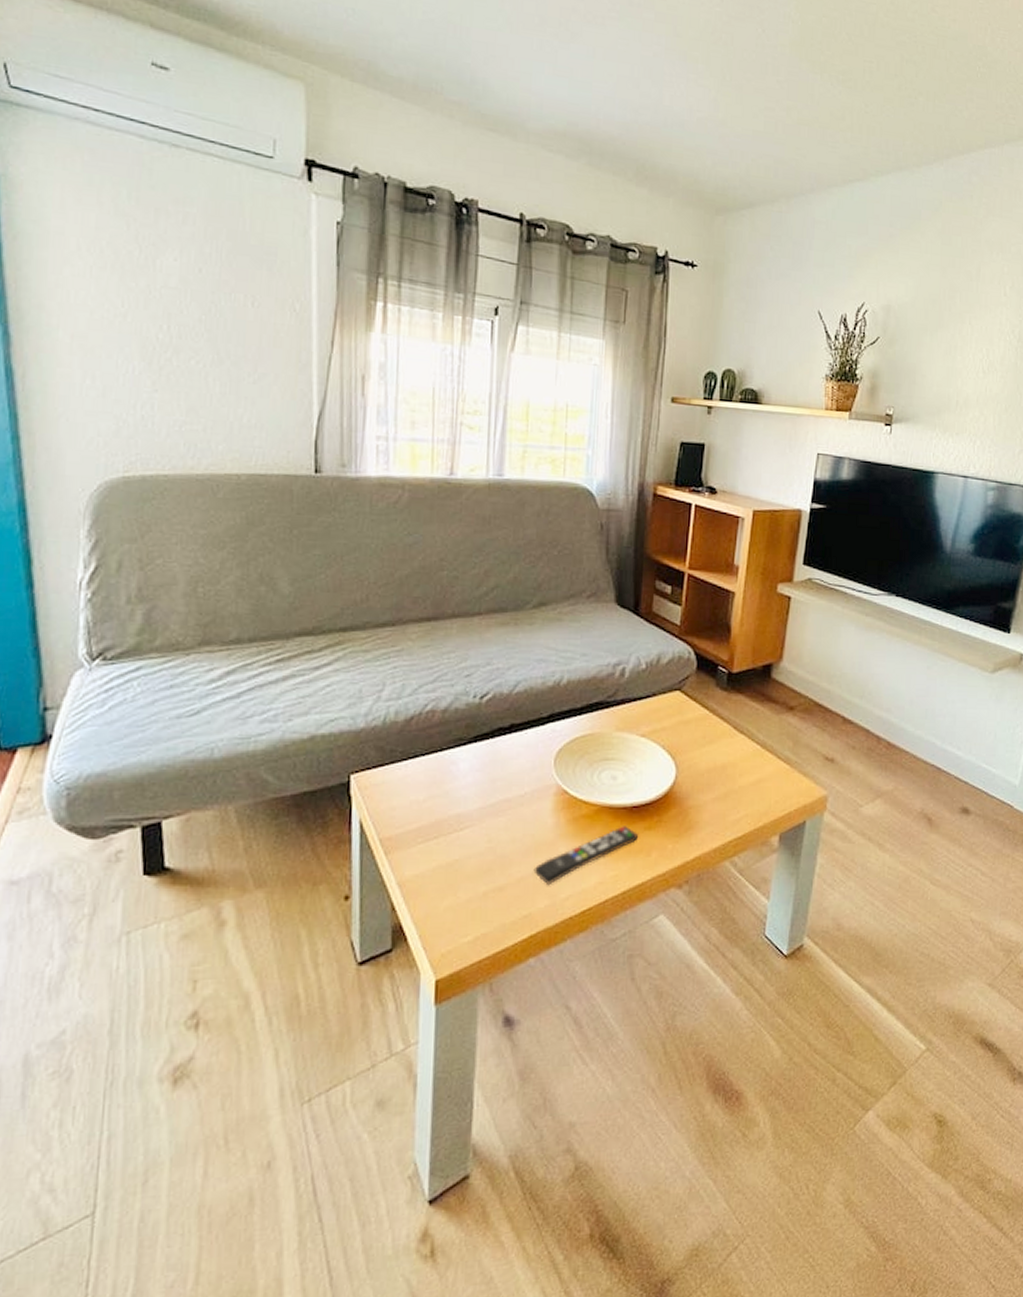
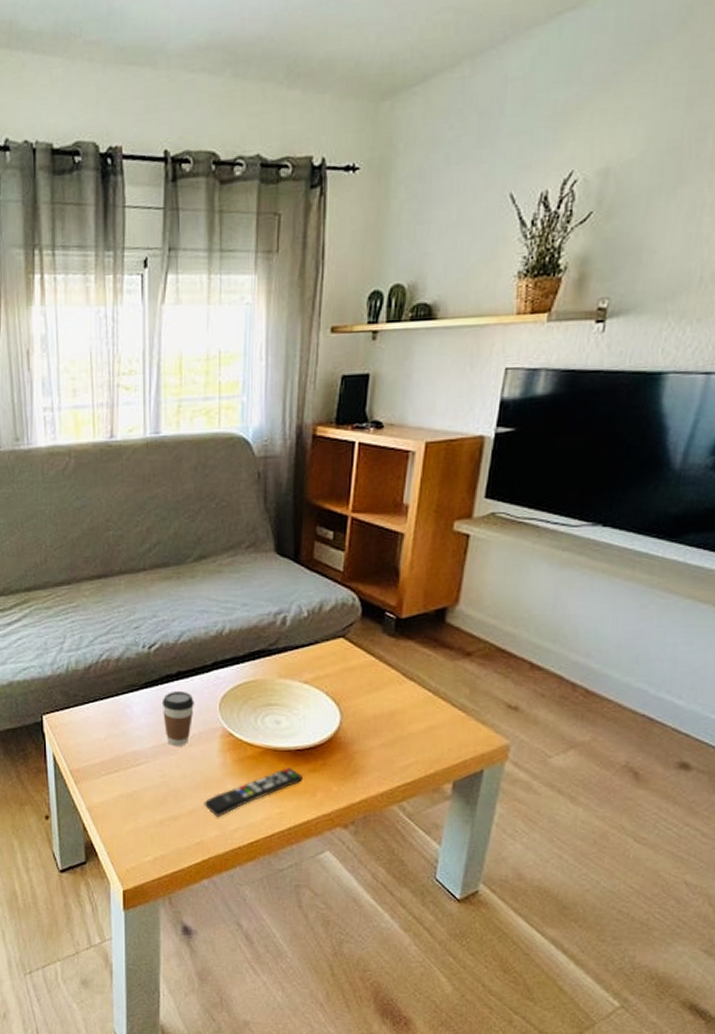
coffee cup: none [492,745,528,806] -> present [162,690,194,746]

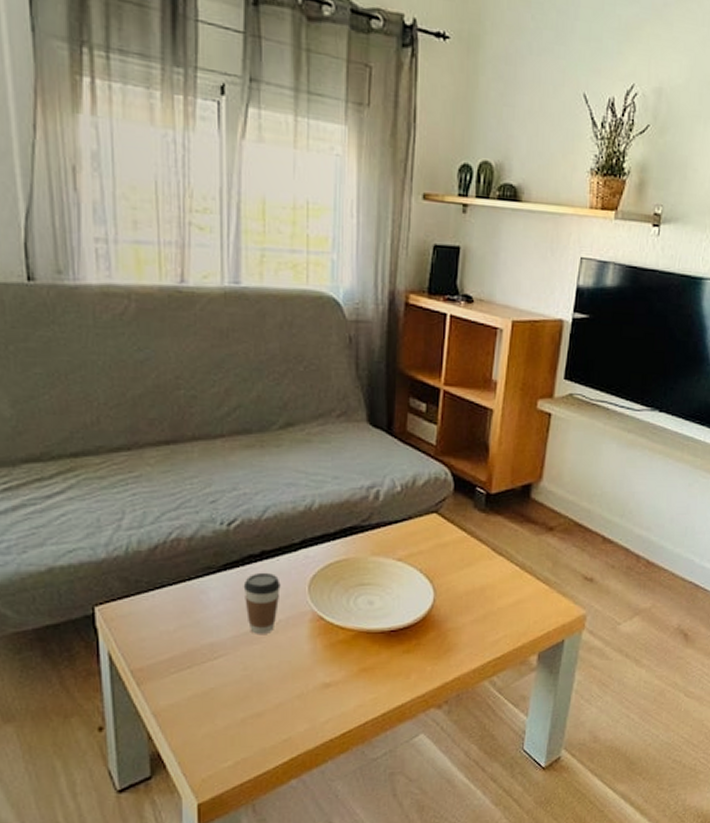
remote control: present [204,767,304,818] -> none [291,650,398,710]

